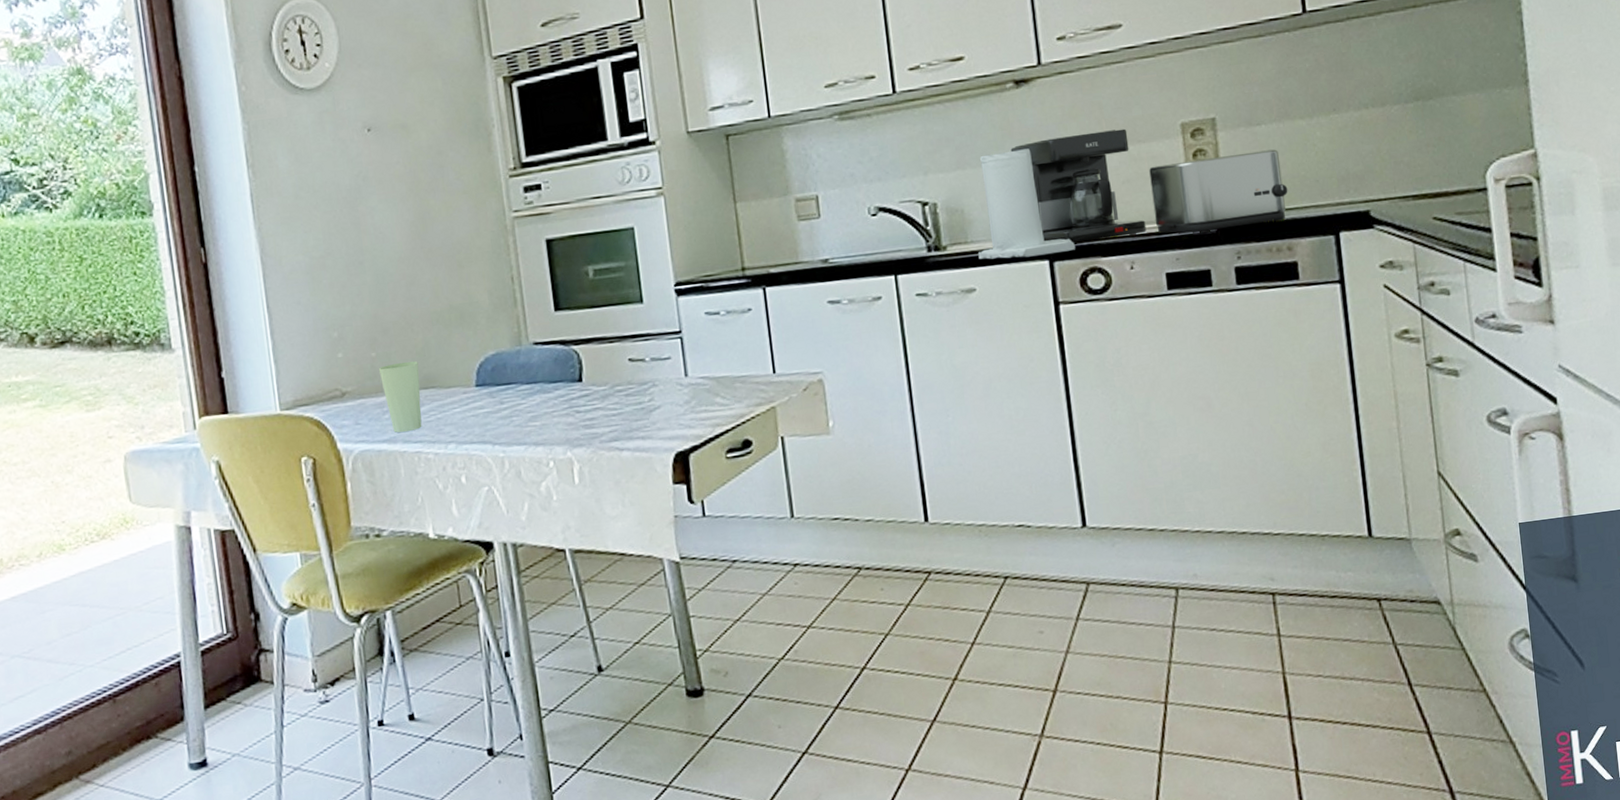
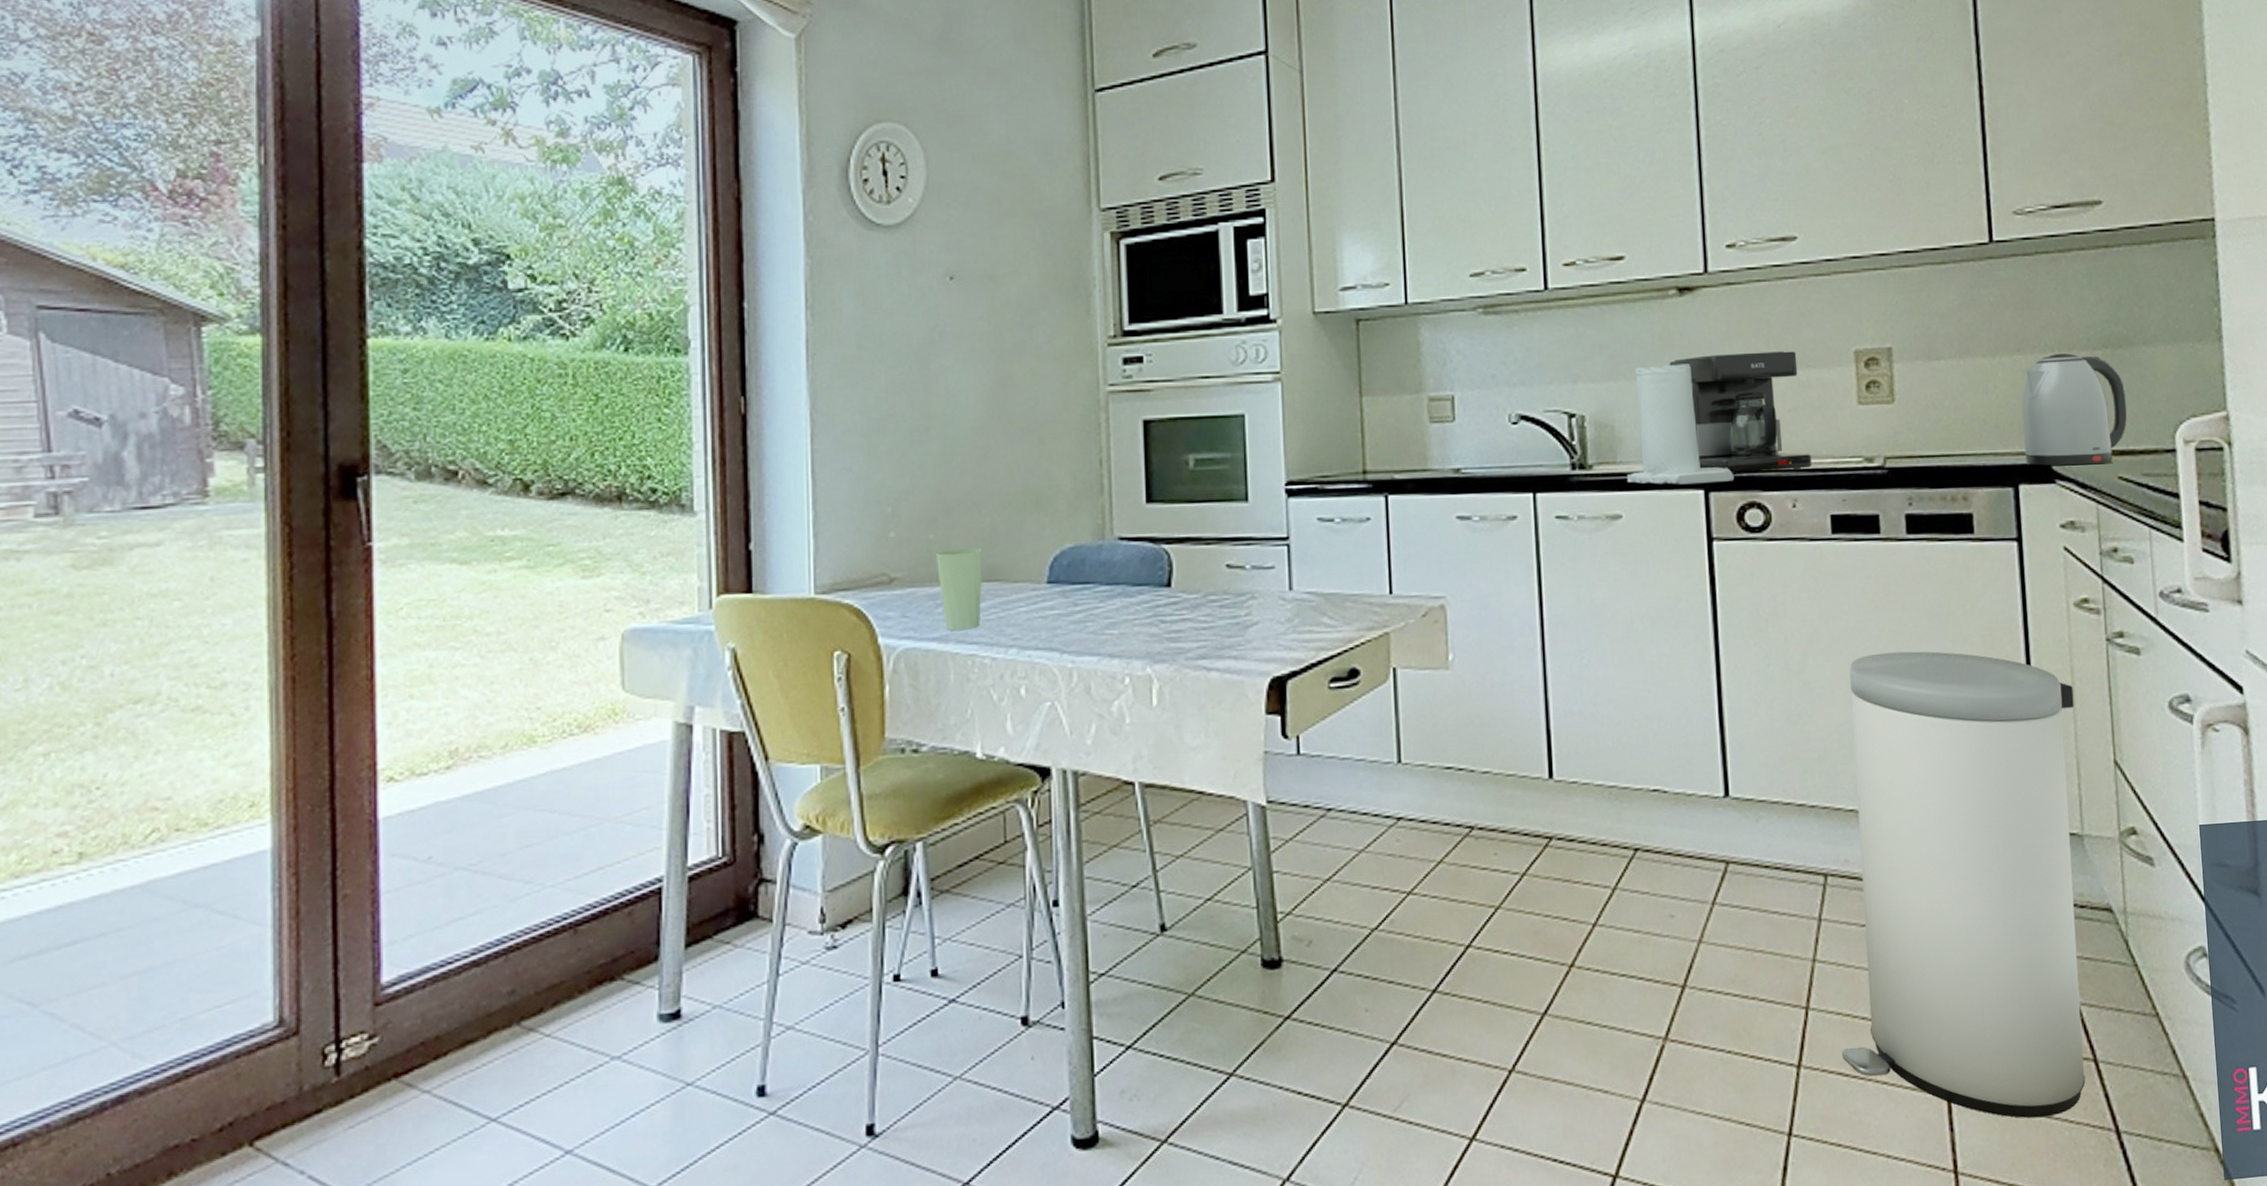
toaster: present [1148,149,1288,234] -> none [1817,388,1966,473]
pedal bin: none [1189,387,1421,785] -> present [1842,651,2086,1119]
kettle: none [1339,108,1440,214] -> present [2021,353,2127,466]

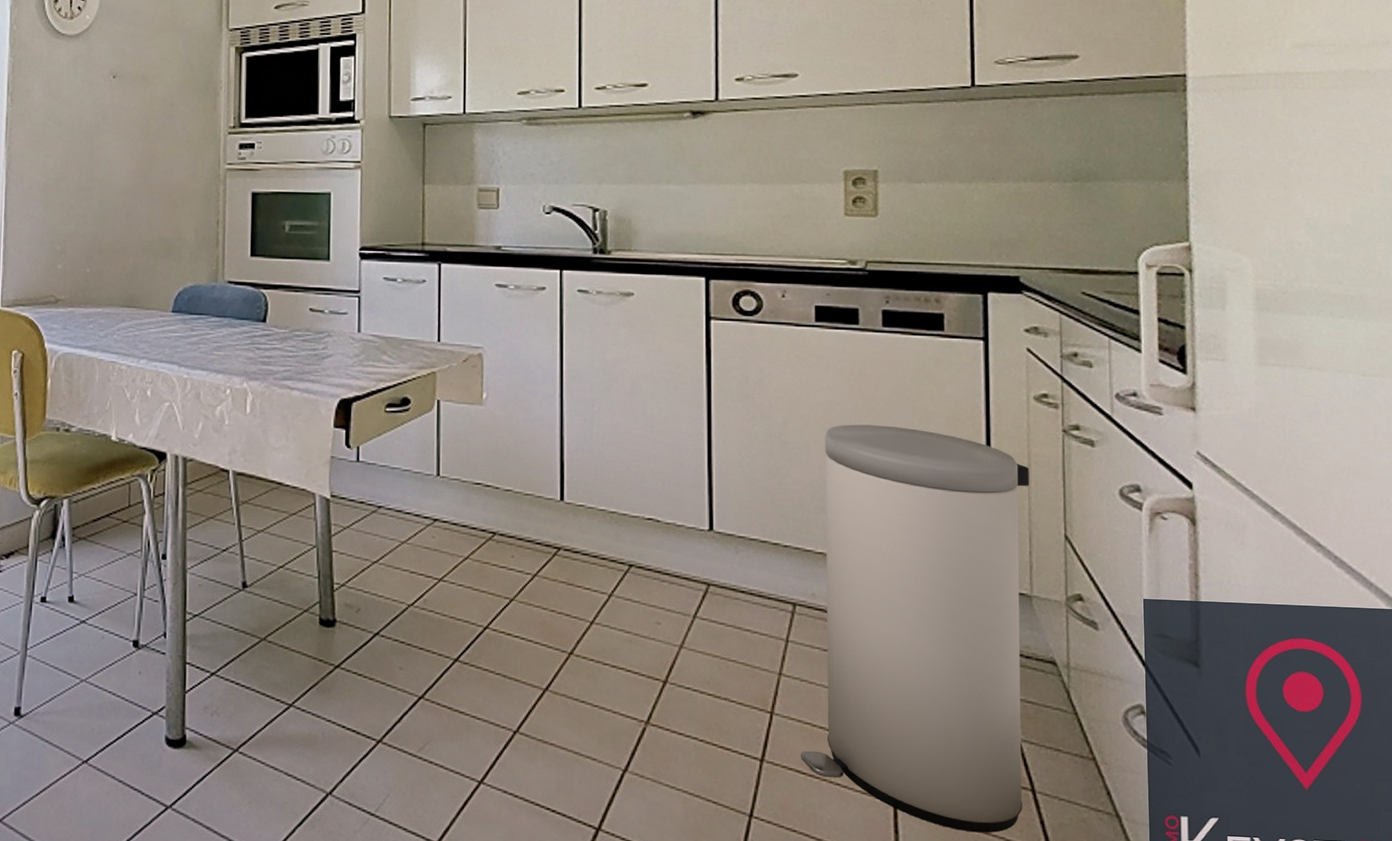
cup: present [935,547,983,631] -> none [90,280,125,343]
paper towel: present [1627,364,1735,485] -> none [640,173,732,273]
coffee maker: present [1669,351,1812,475] -> none [681,167,801,267]
kettle: present [2021,353,2127,466] -> none [993,184,1093,280]

